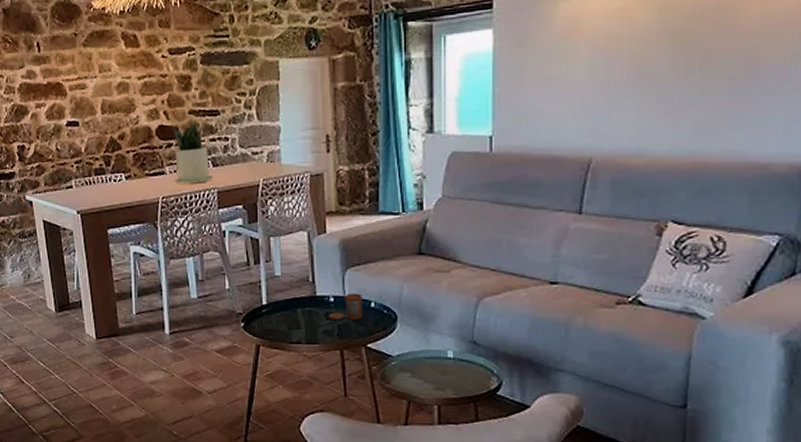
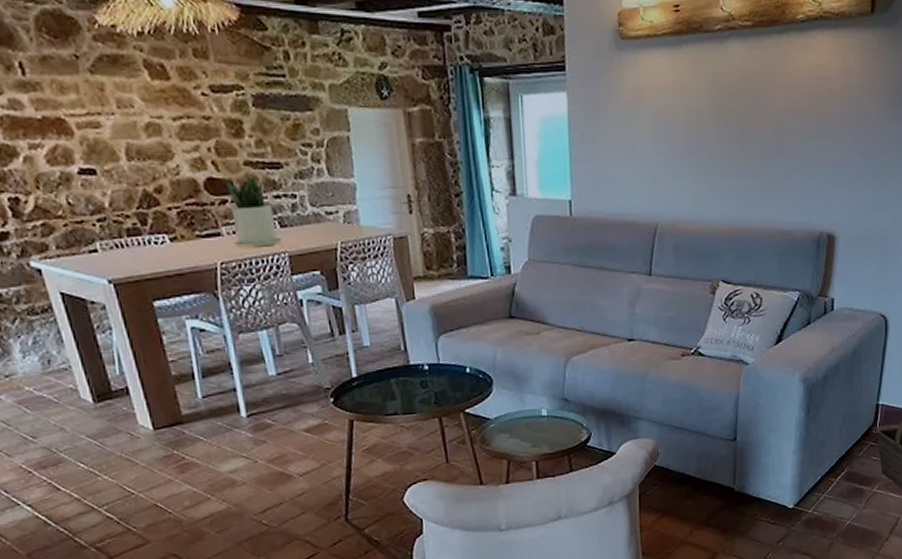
candle: present [328,293,362,321] -> none [423,360,459,389]

